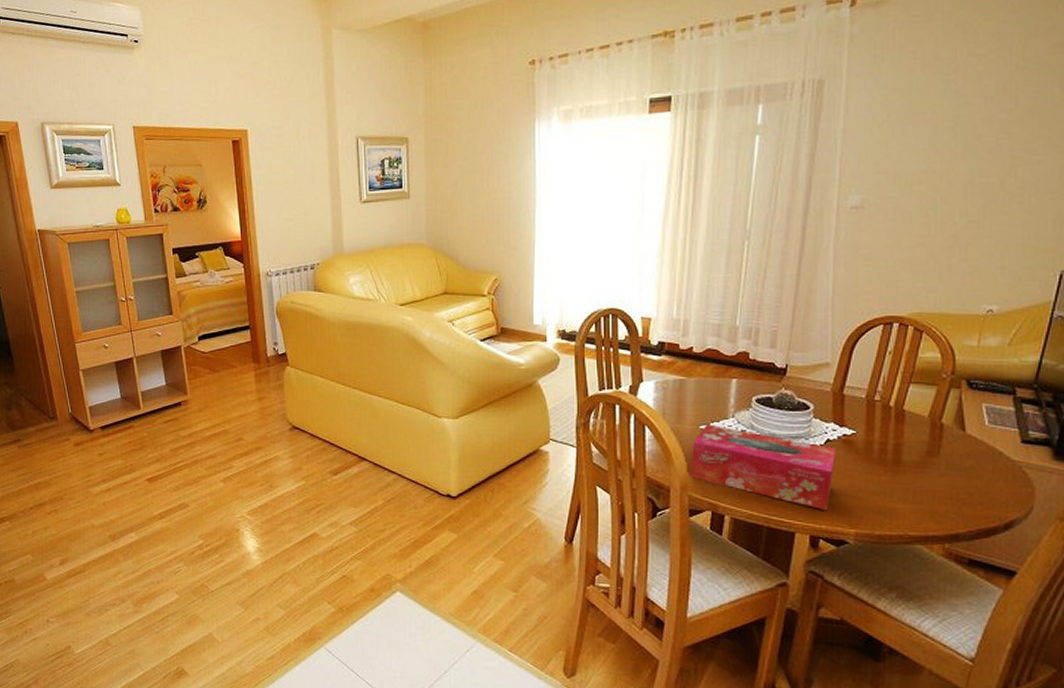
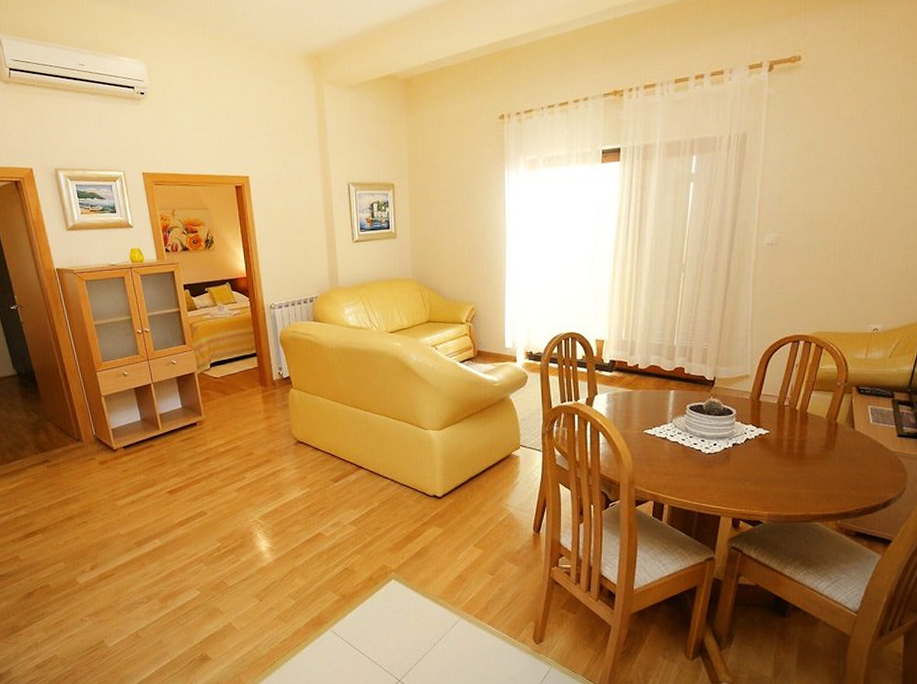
tissue box: present [690,424,837,511] -> none [636,428,754,498]

